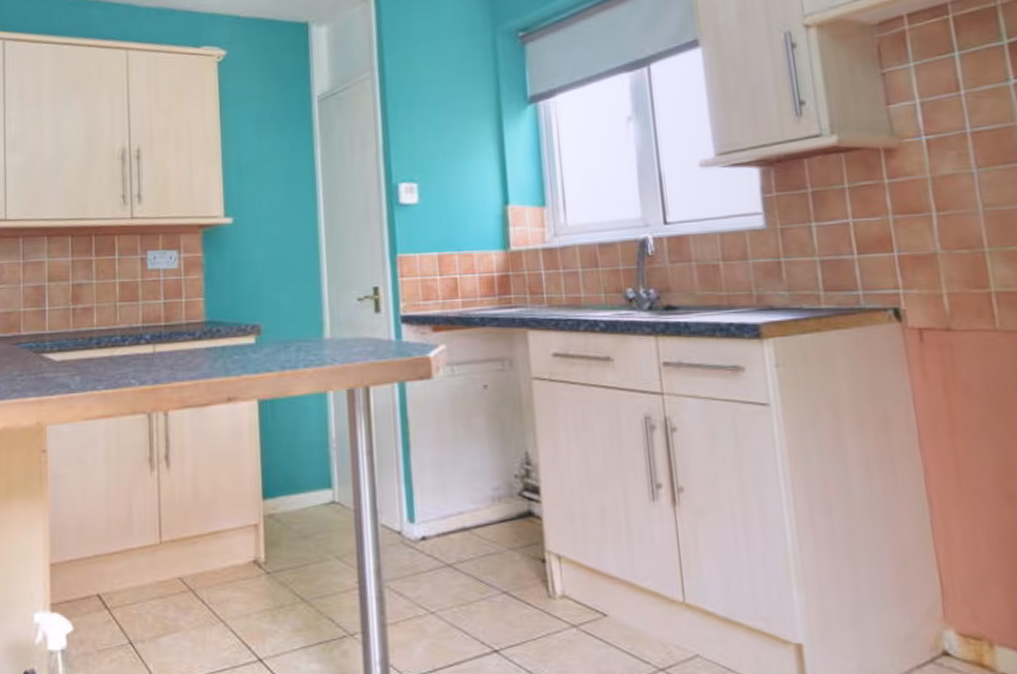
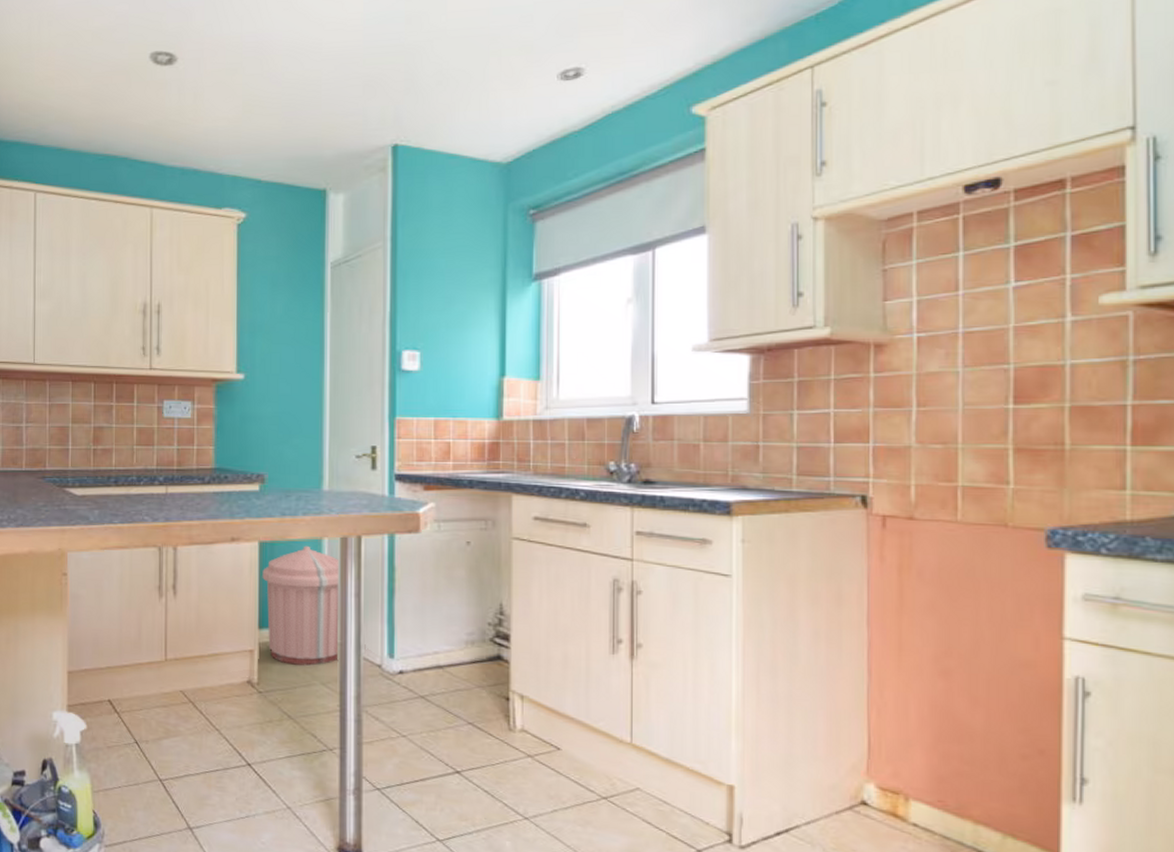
trash can: none [263,401,354,538] -> present [262,545,341,666]

